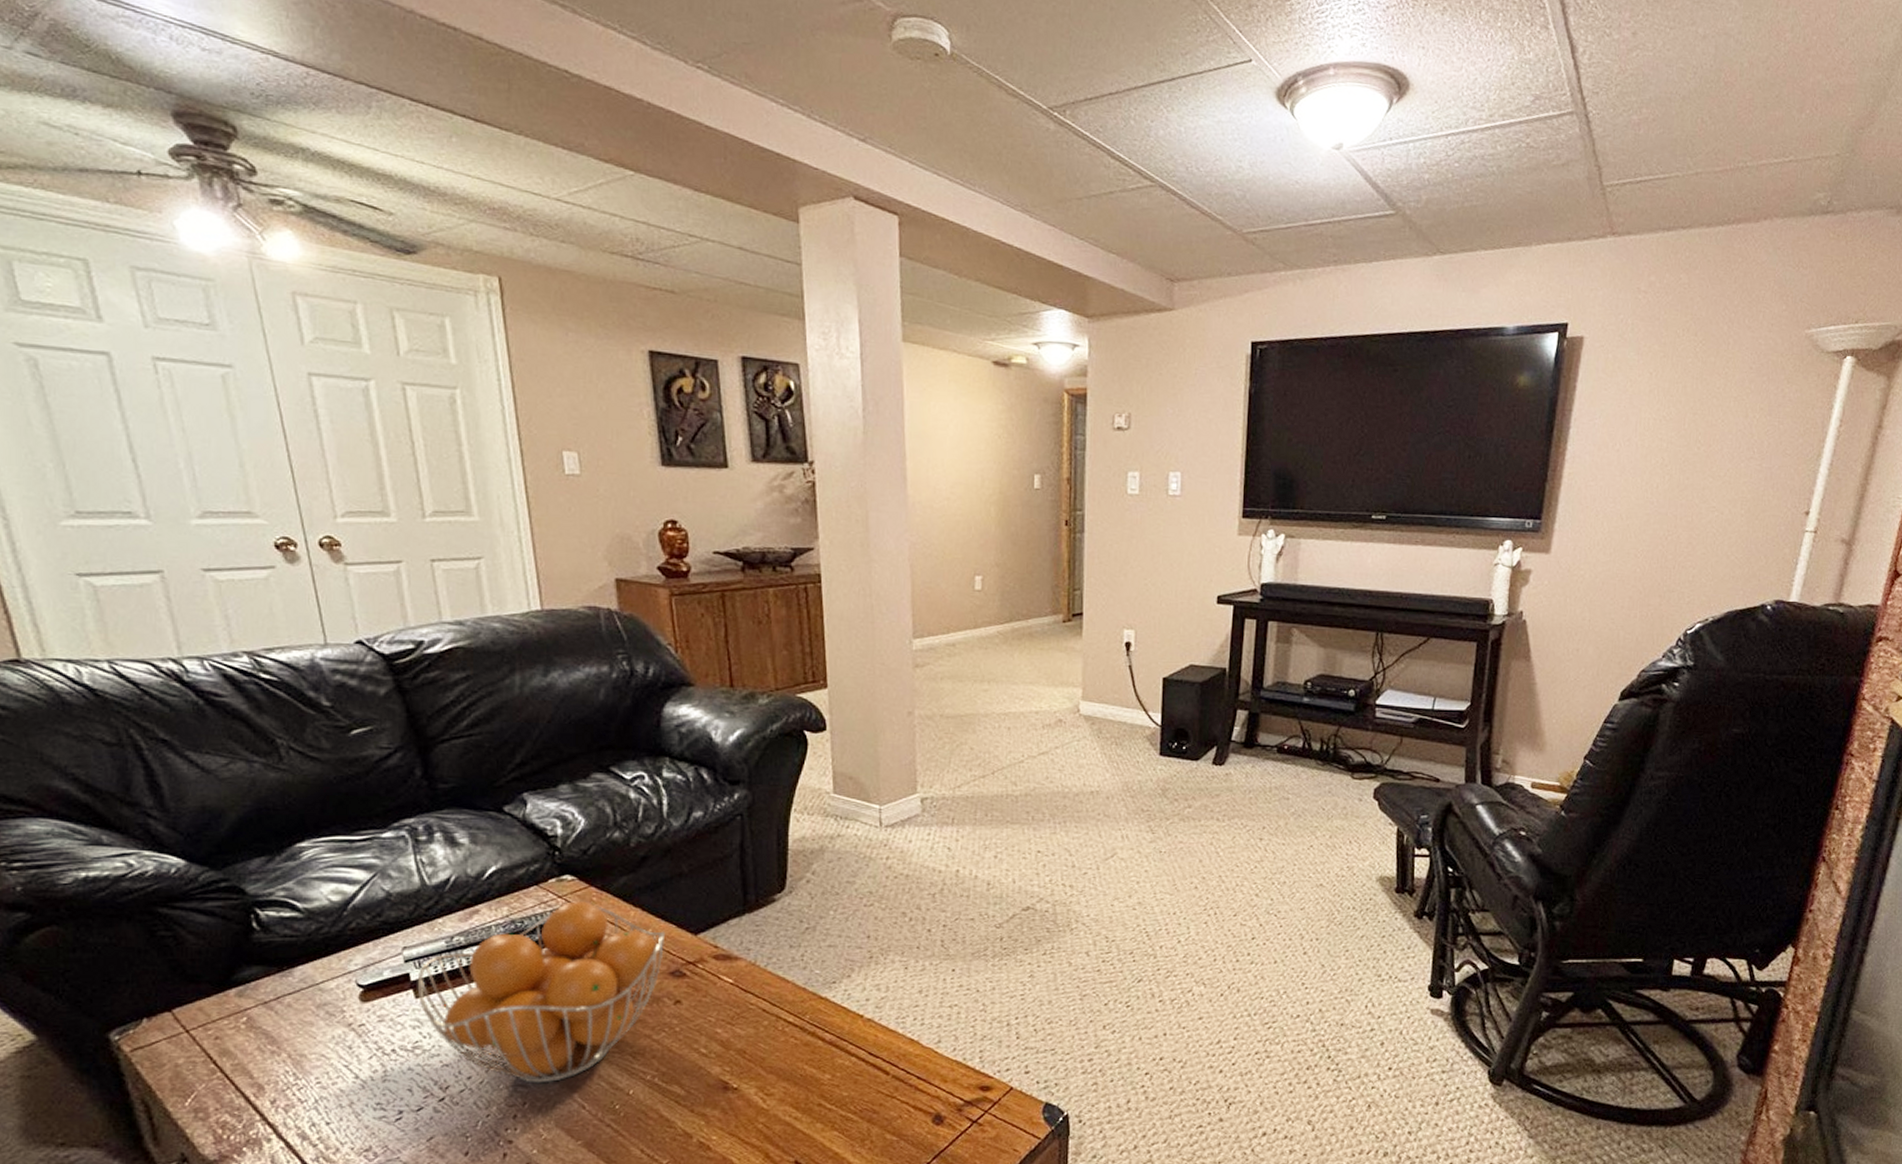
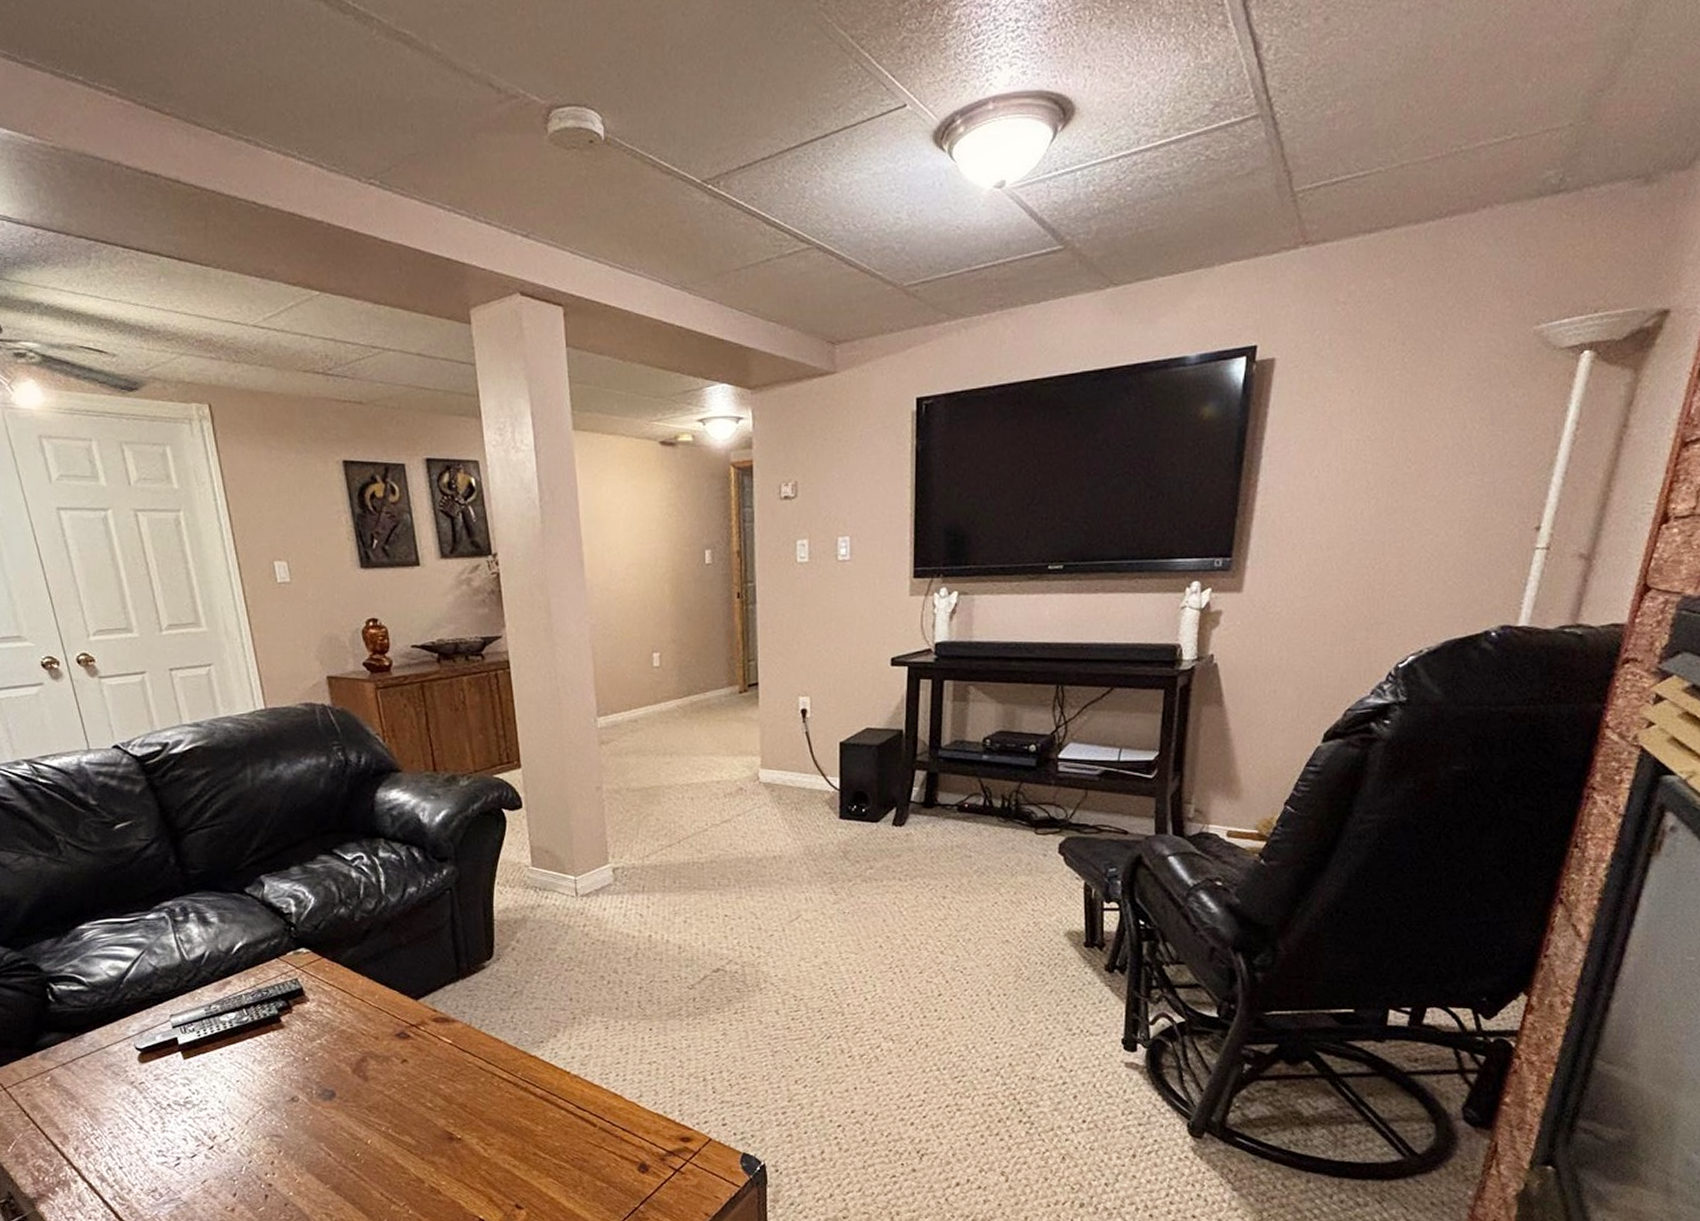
fruit basket: present [417,900,666,1083] -> none [184,970,390,1134]

